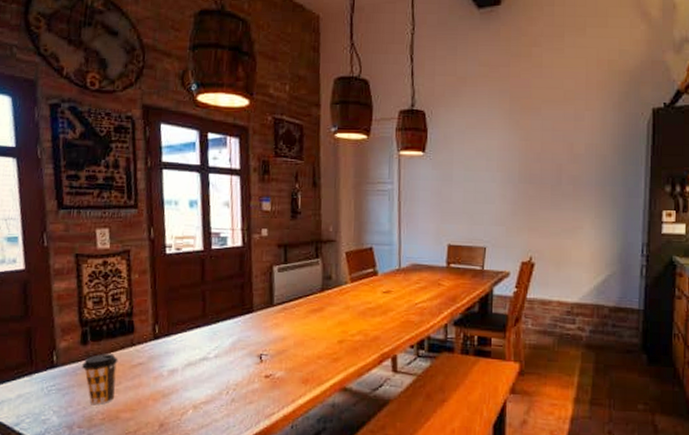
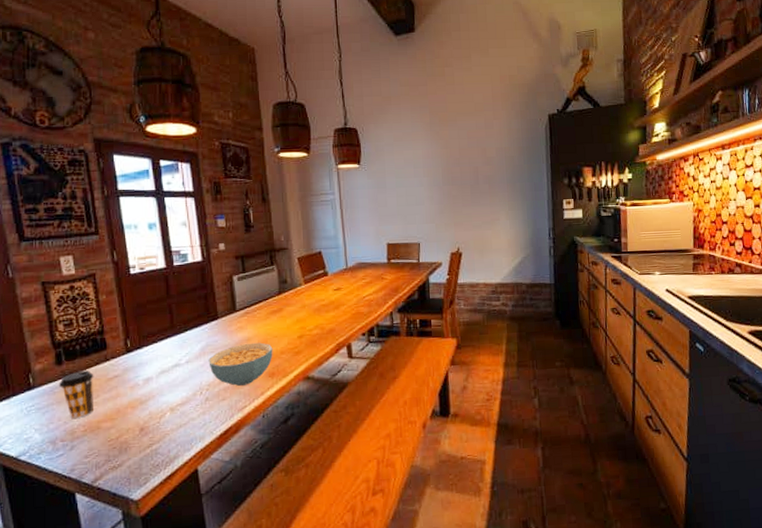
cereal bowl: none [238,342,309,390] -> present [208,342,273,386]

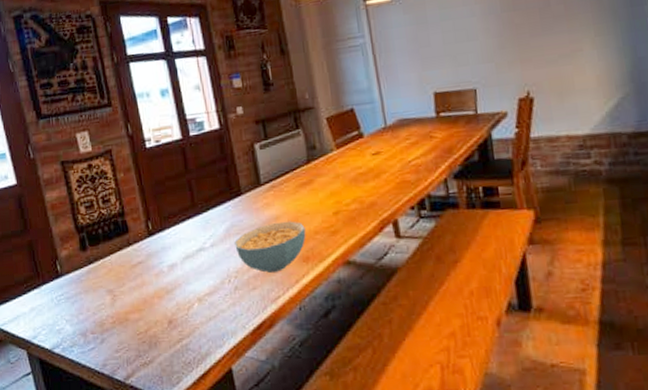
coffee cup: present [59,370,94,418] -> none [85,256,120,309]

